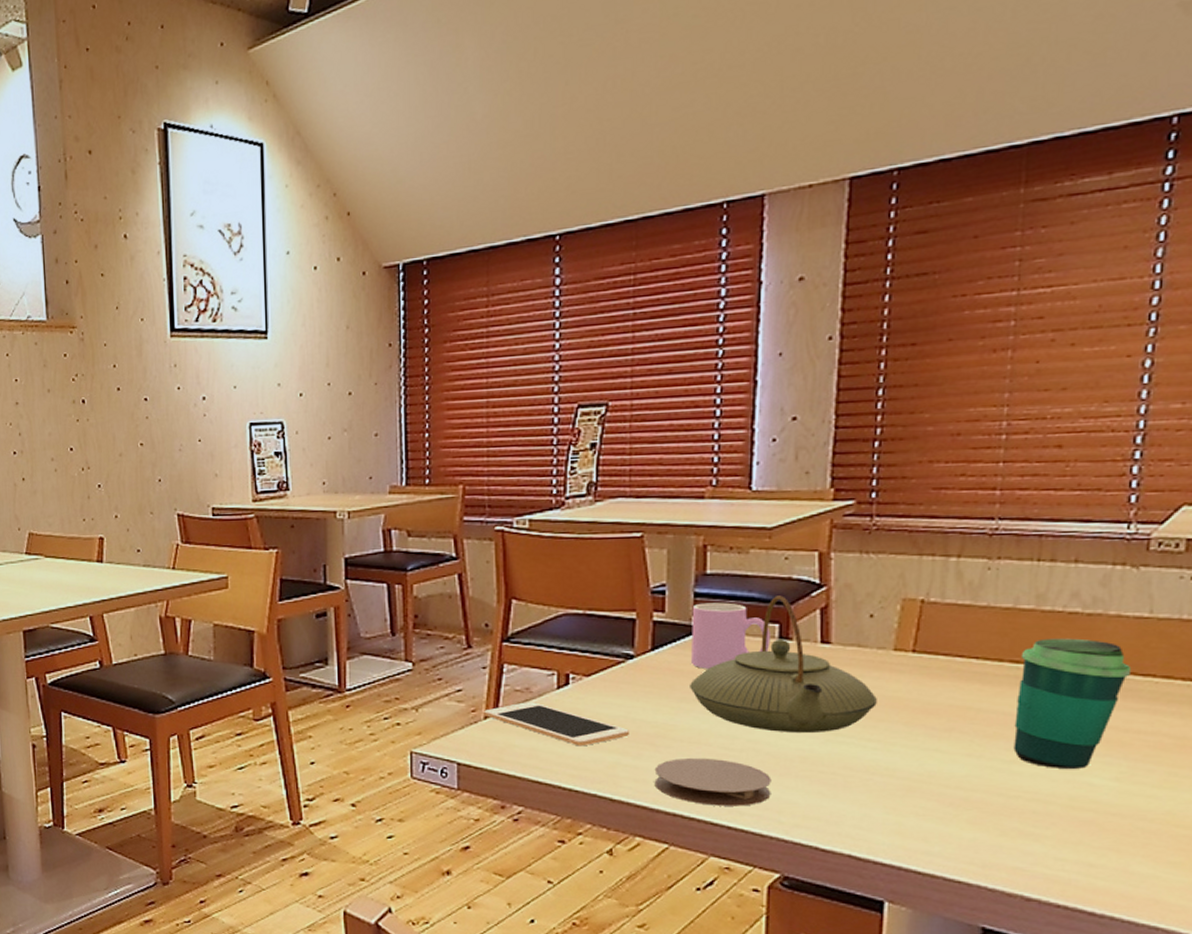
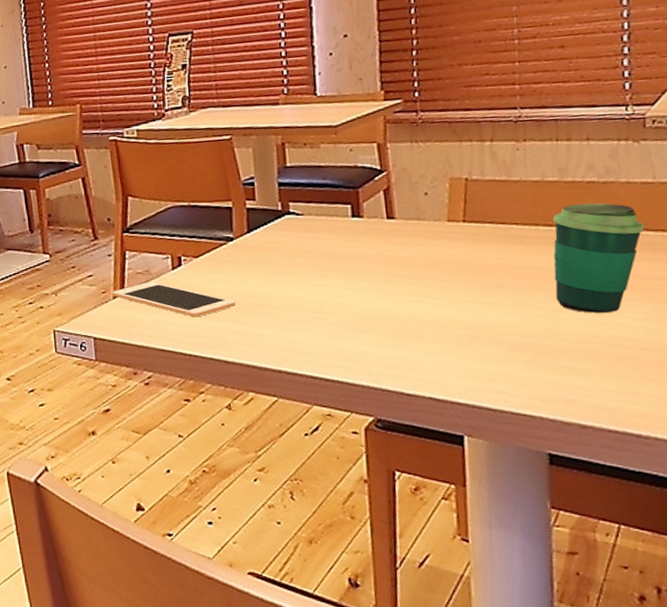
coaster: present [654,757,771,806] -> none [259,321,359,362]
teapot: present [690,595,877,734] -> none [282,181,439,296]
cup: present [692,602,771,669] -> none [277,189,345,246]

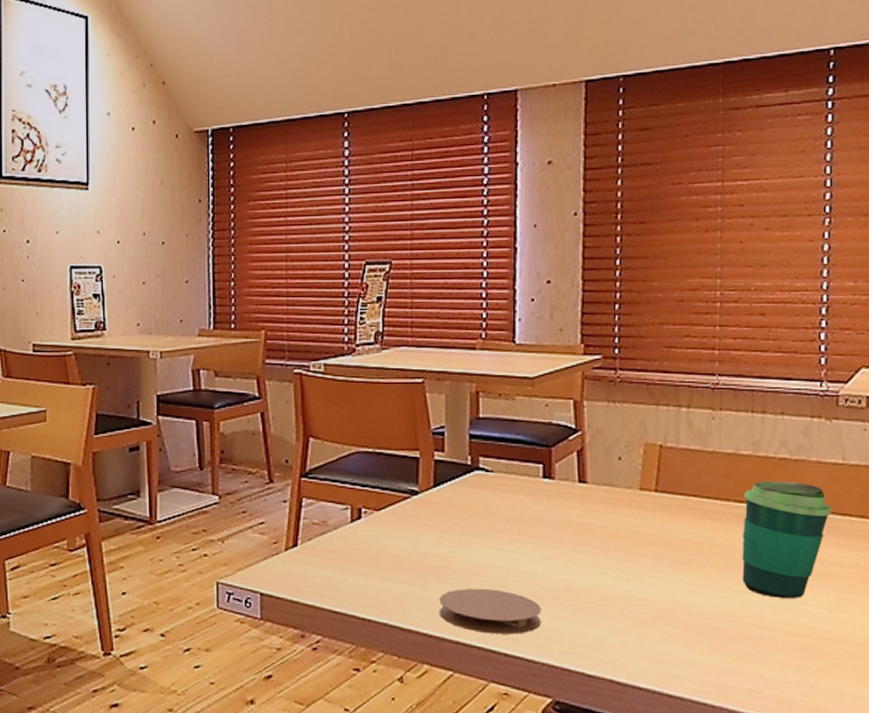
cell phone: present [112,282,236,318] -> none [285,534,416,577]
coaster: none [259,321,359,362] -> present [439,588,542,634]

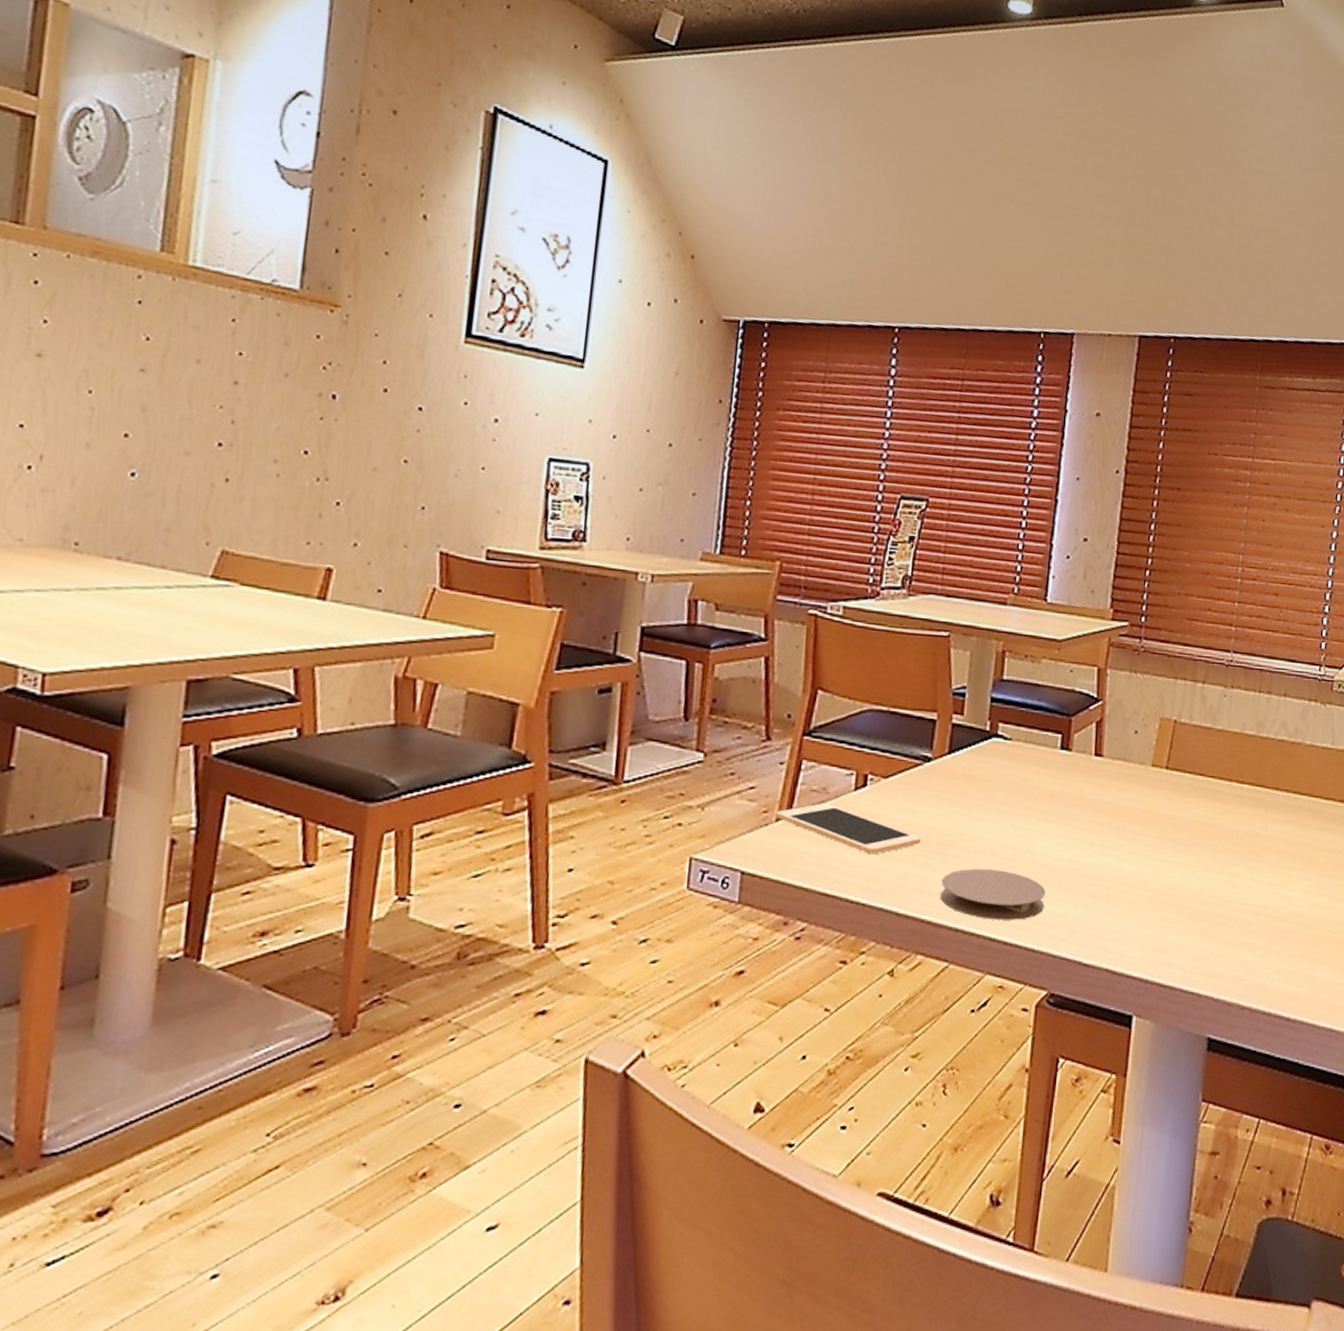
cell phone: none [285,534,416,577] -> present [776,803,921,855]
cup: present [742,481,832,598] -> none [1237,762,1320,882]

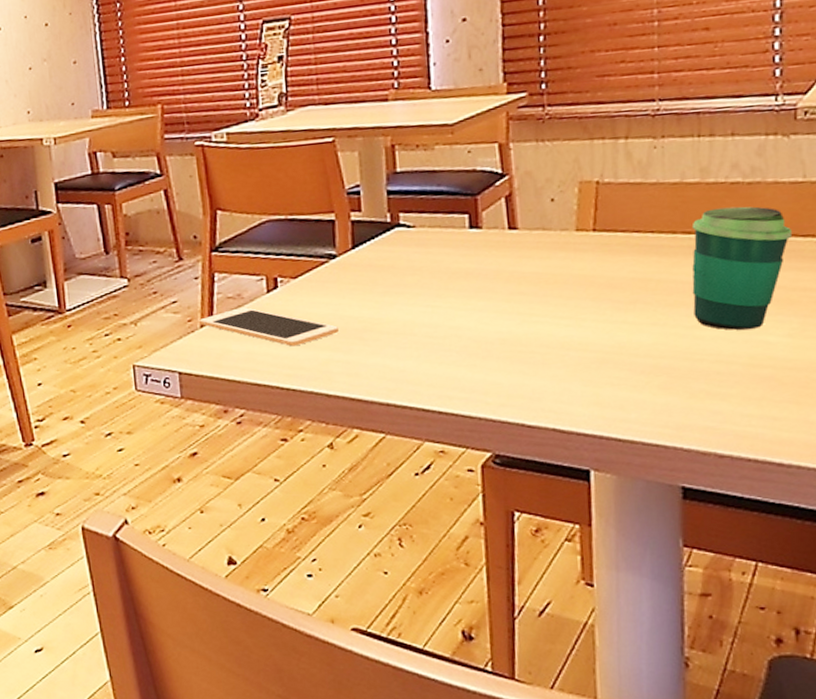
coaster: present [940,868,1046,920] -> none [365,347,476,393]
cup: none [1237,762,1320,882] -> present [691,206,793,330]

